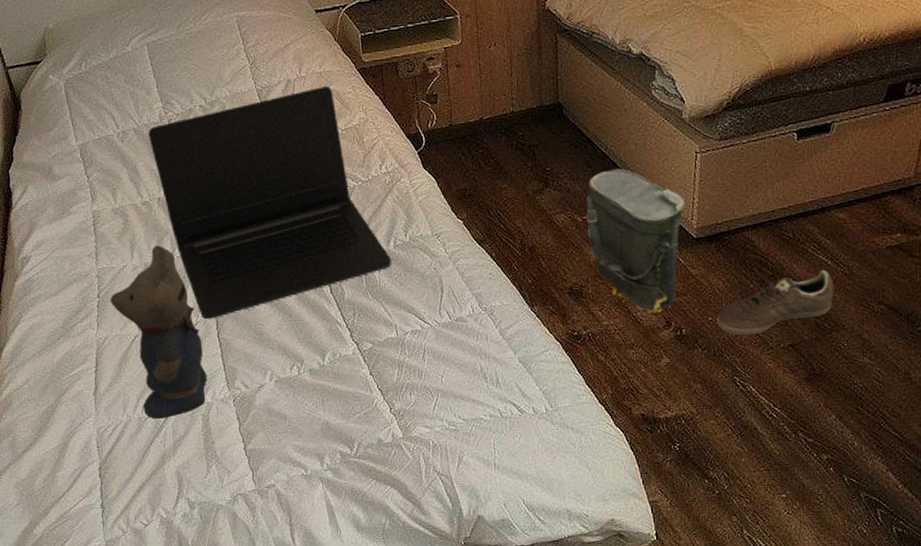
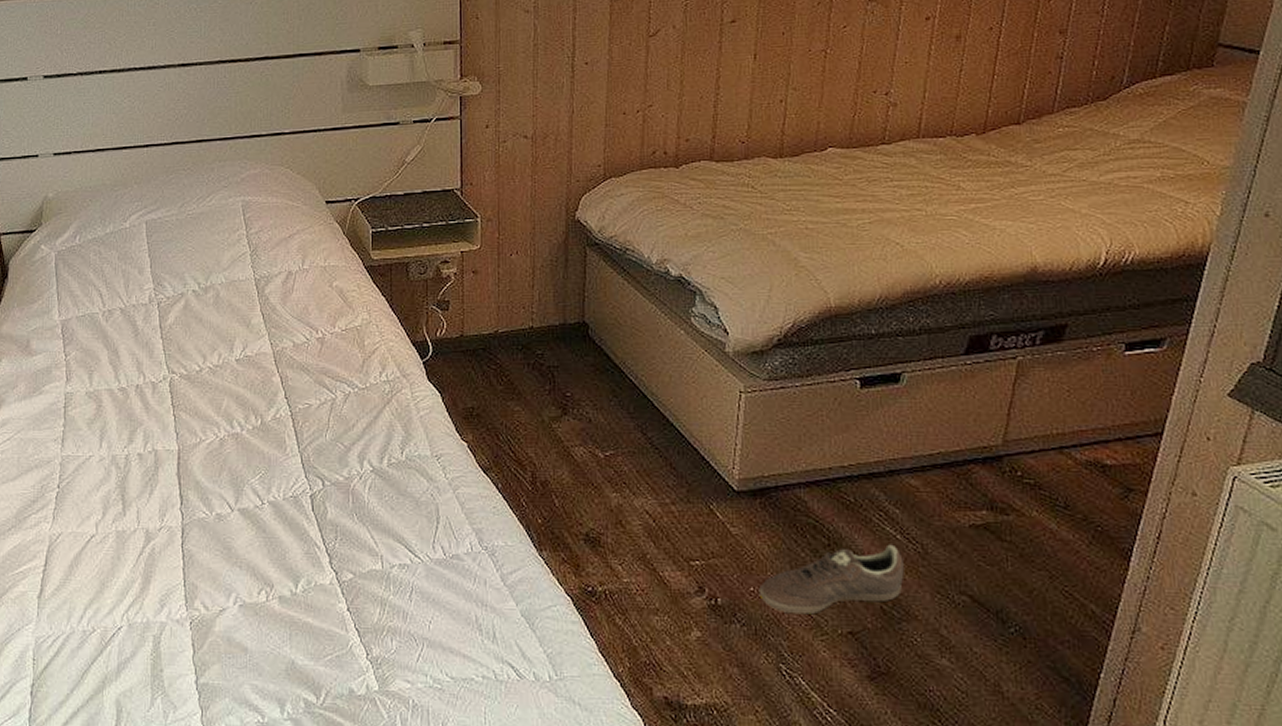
teddy bear: present [110,245,208,419] -> none [70,436,164,635]
laptop: present [148,86,391,320] -> none [135,282,383,526]
bag: present [586,168,687,314] -> none [609,400,727,575]

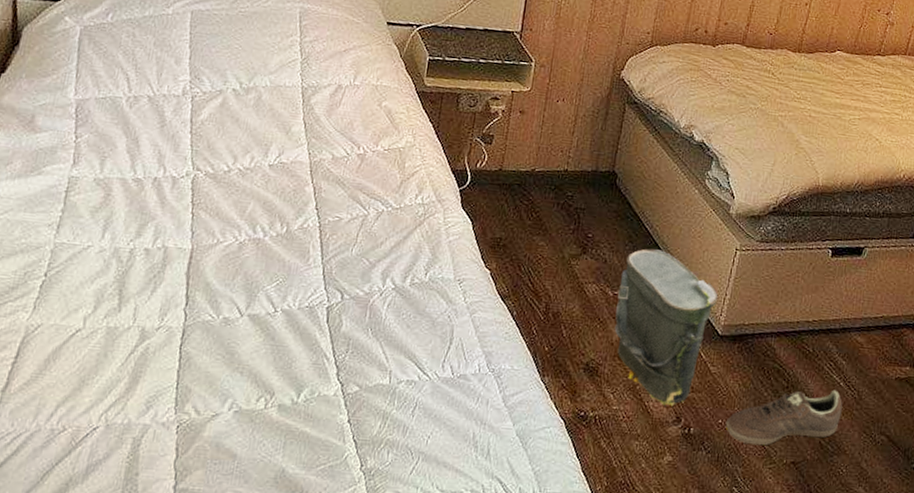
bag: none [609,400,727,575] -> present [614,248,719,407]

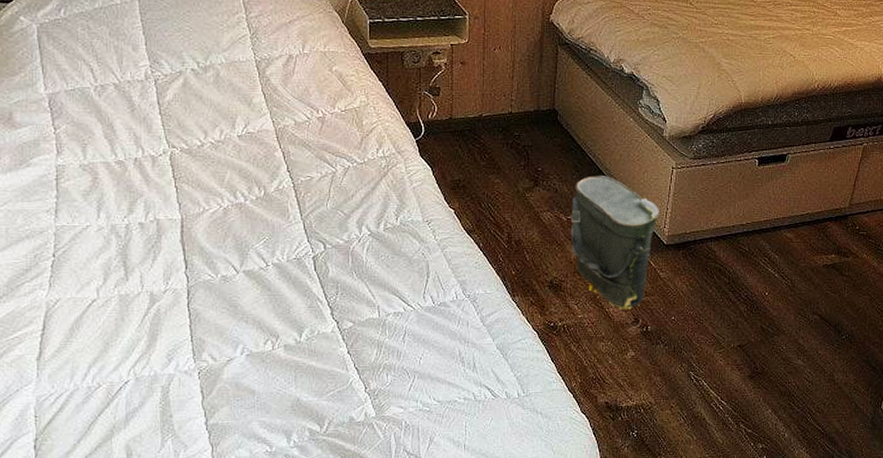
sneaker: present [726,389,842,446] -> none [679,281,778,335]

